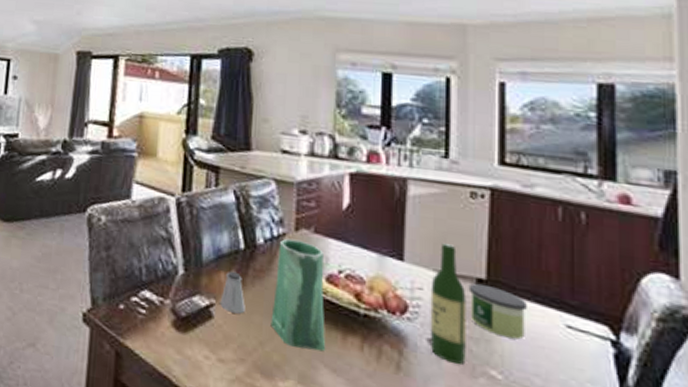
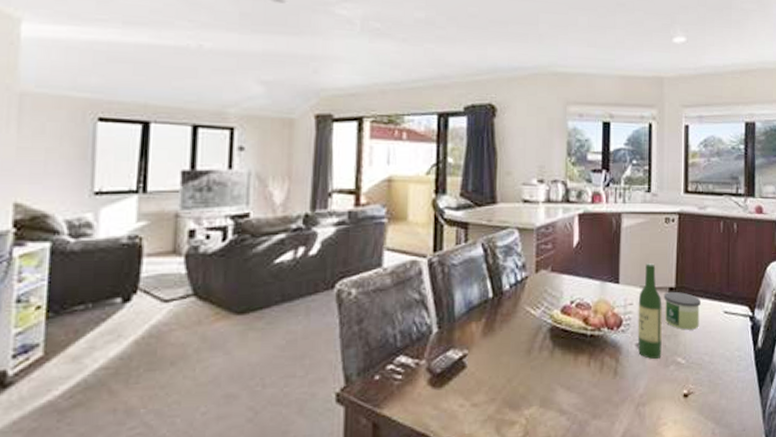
saltshaker: present [220,270,245,314] -> none [472,320,495,359]
vase: present [270,238,326,352] -> none [516,280,562,376]

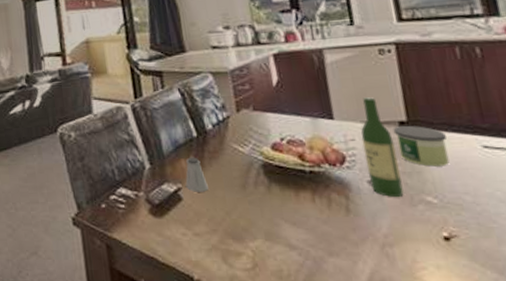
saltshaker: none [472,320,495,359] -> present [185,157,209,192]

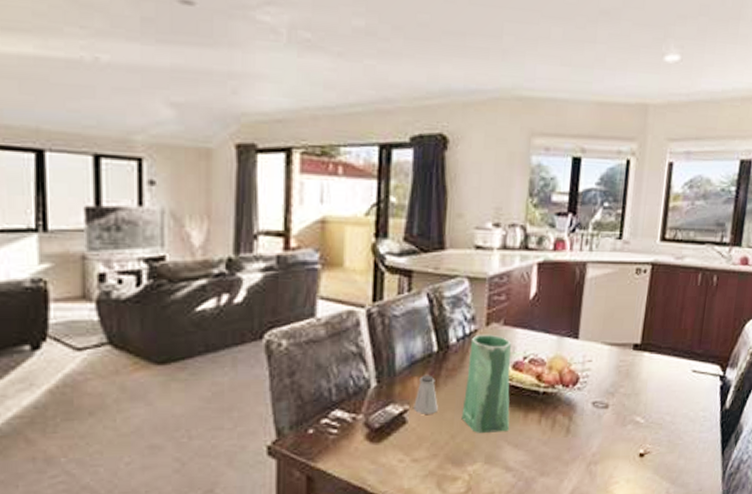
vase: none [225,119,284,210] -> present [461,334,511,433]
wine bottle: present [361,97,404,197] -> none [594,318,625,418]
candle: present [393,125,450,167] -> none [626,348,668,389]

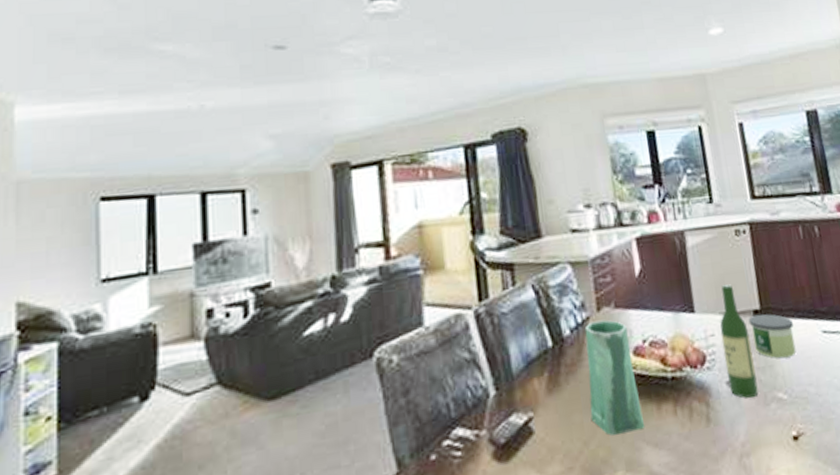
saltshaker: present [413,375,438,414] -> none [538,374,565,421]
wine bottle: none [594,318,625,418] -> present [720,284,759,398]
candle: none [626,348,668,389] -> present [748,313,796,359]

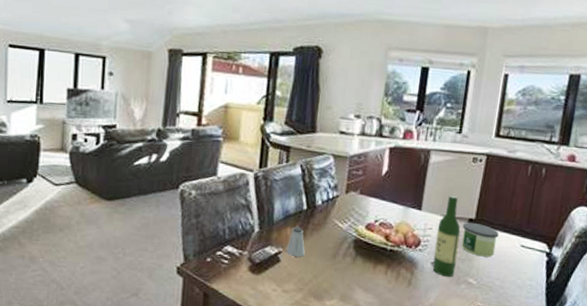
saltshaker: none [538,374,565,421] -> present [286,226,305,257]
vase: present [584,319,645,436] -> none [323,199,365,278]

